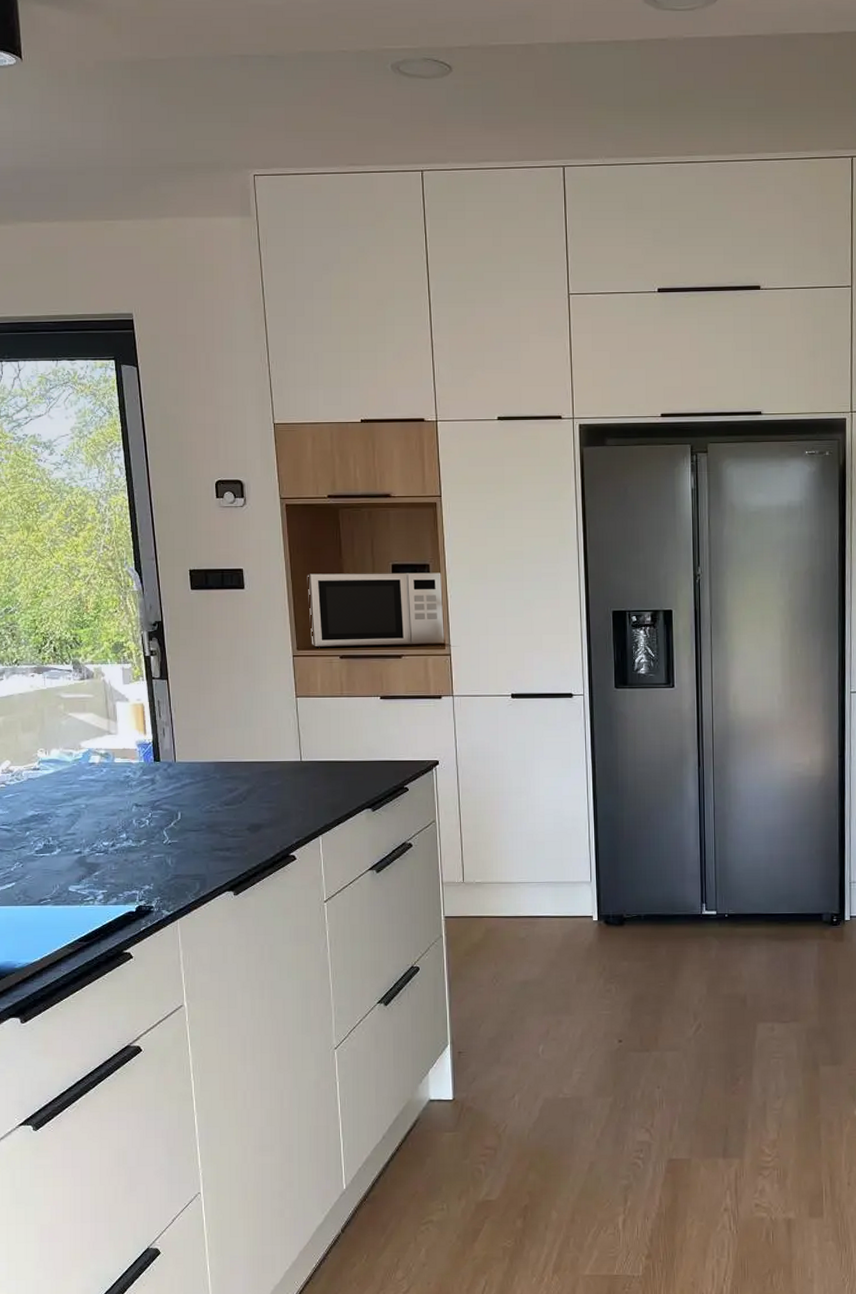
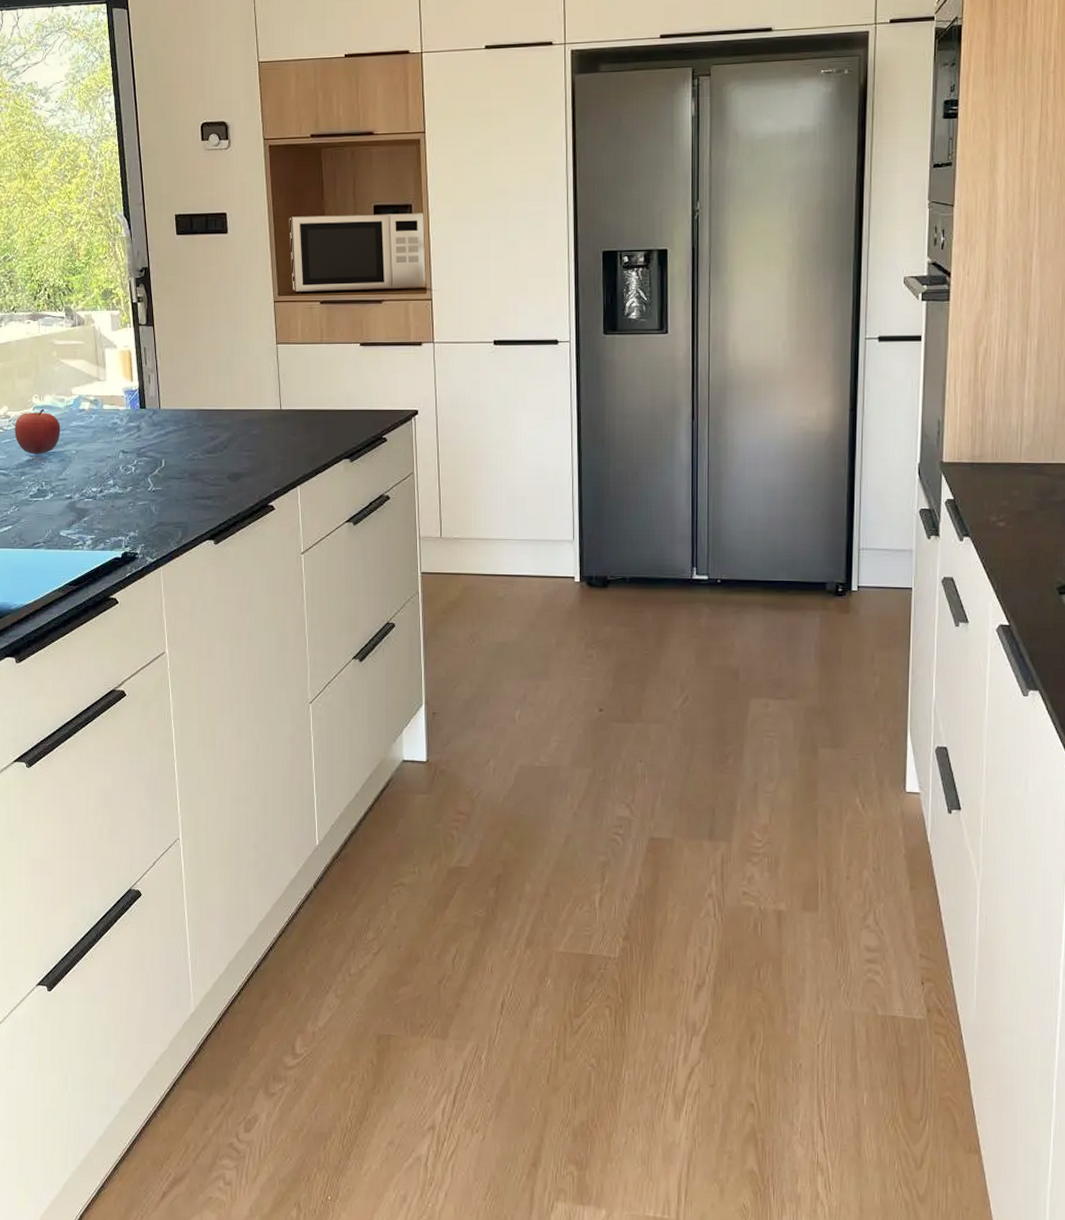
fruit: none [18,763,69,810] -> present [14,409,61,455]

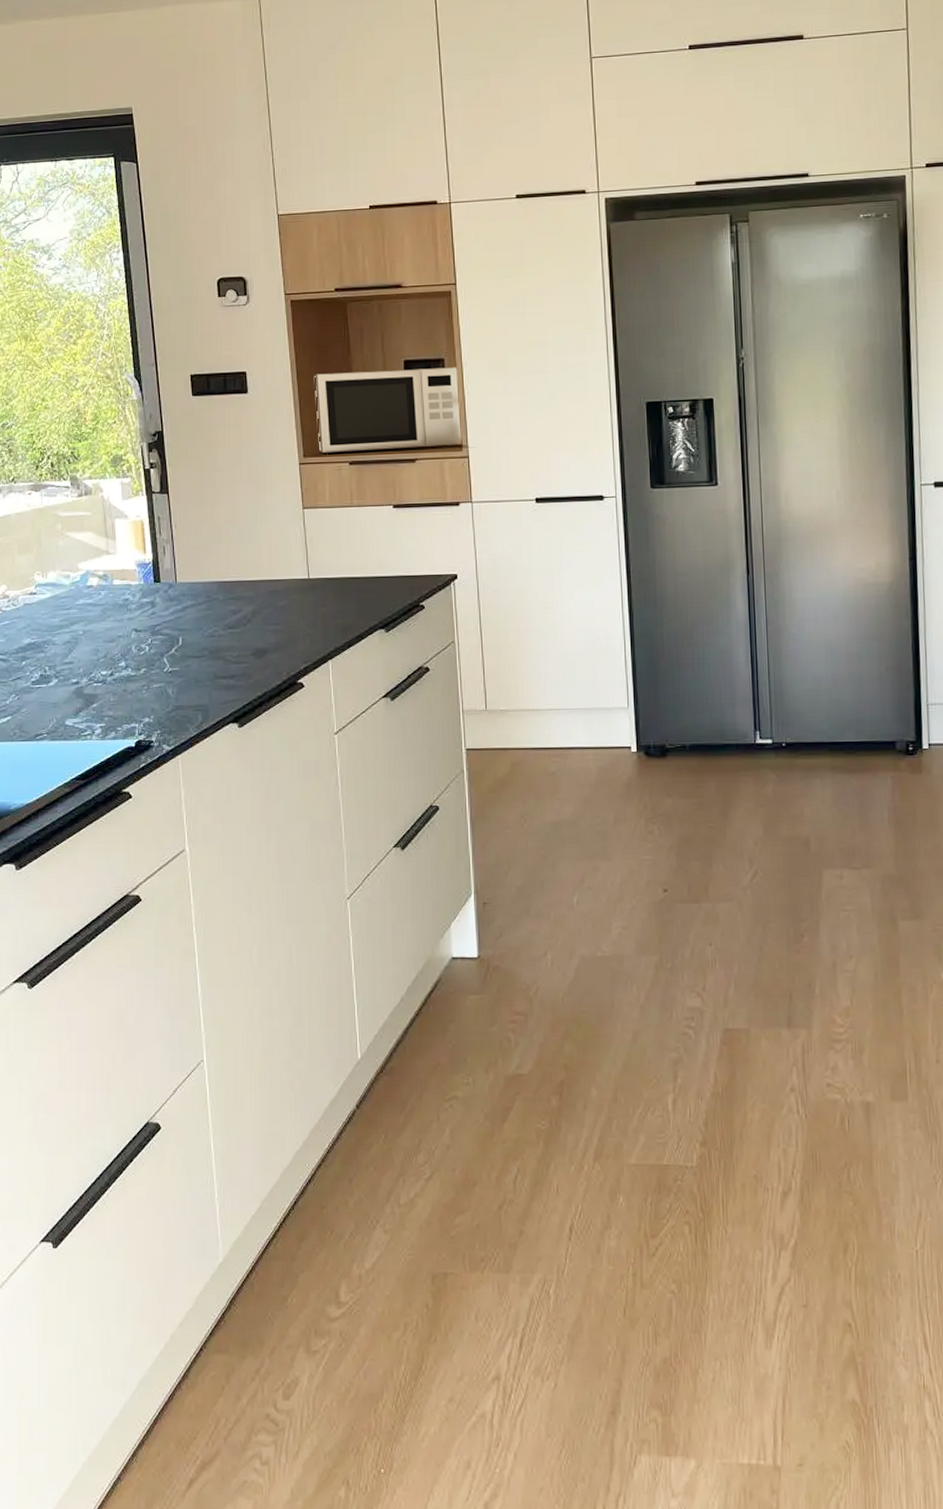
fruit: present [14,409,61,455] -> none [14,587,66,638]

